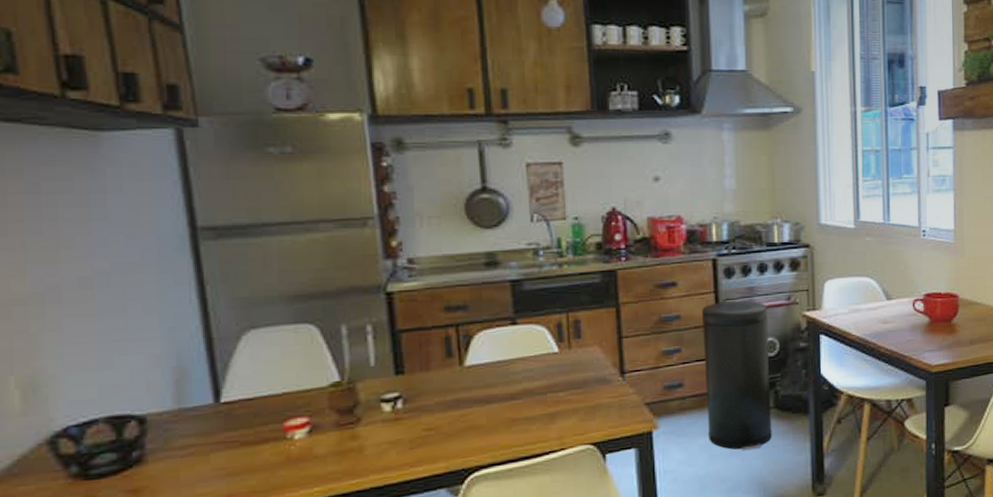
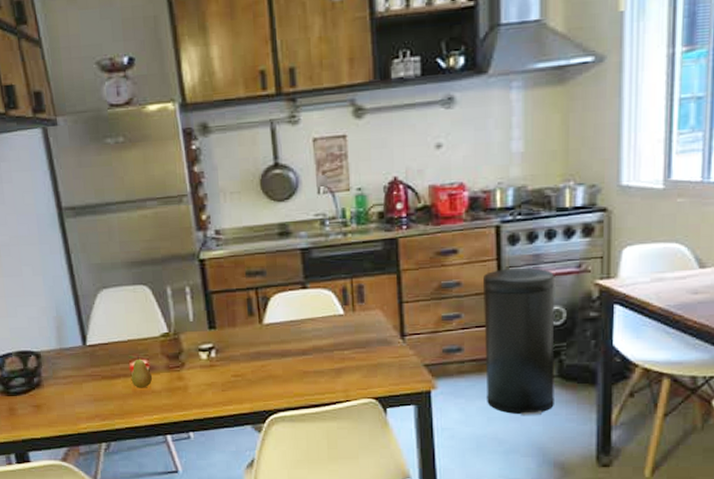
fruit: none [284,411,316,455] -> present [131,355,153,388]

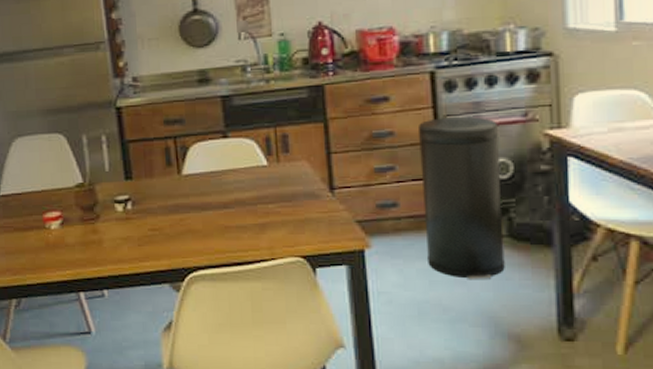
fruit: present [131,355,153,388] -> none [44,206,67,242]

